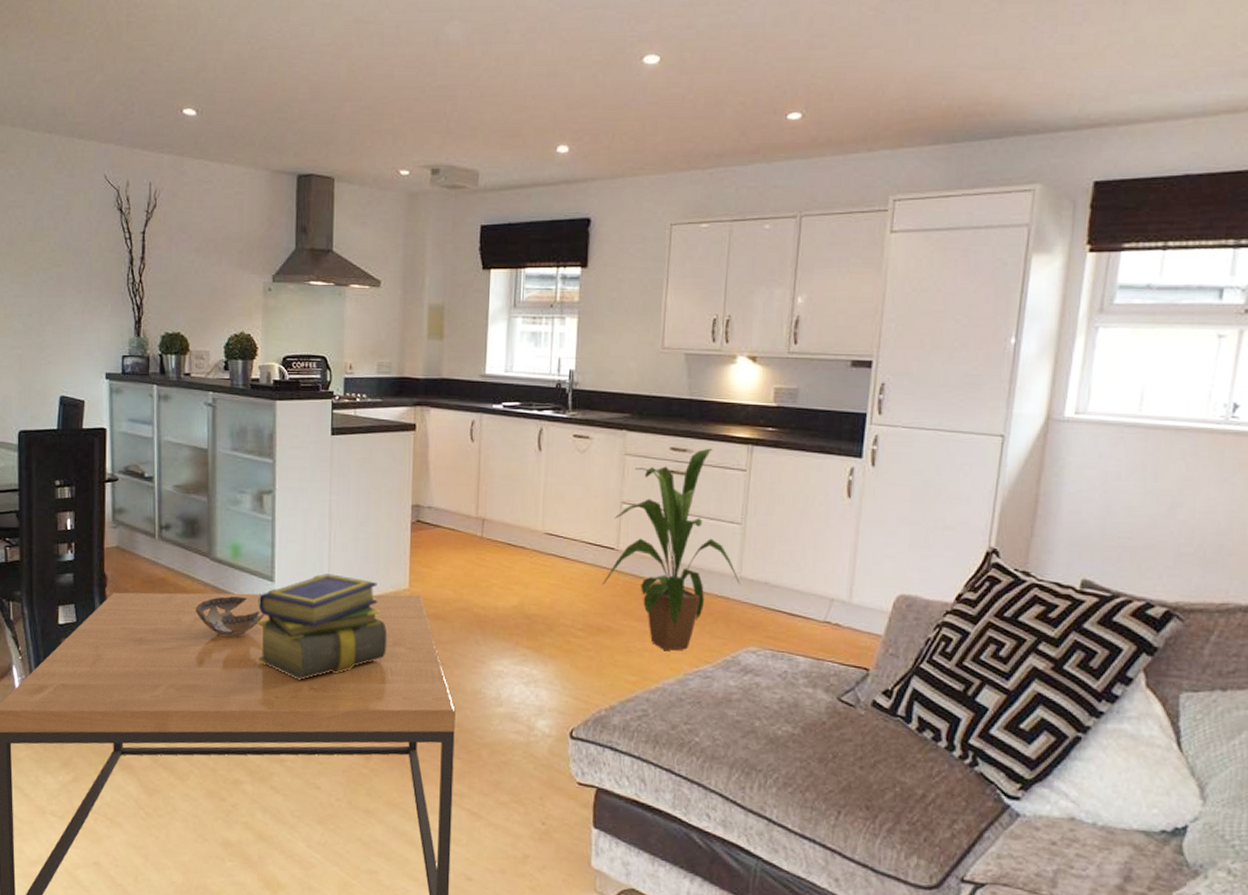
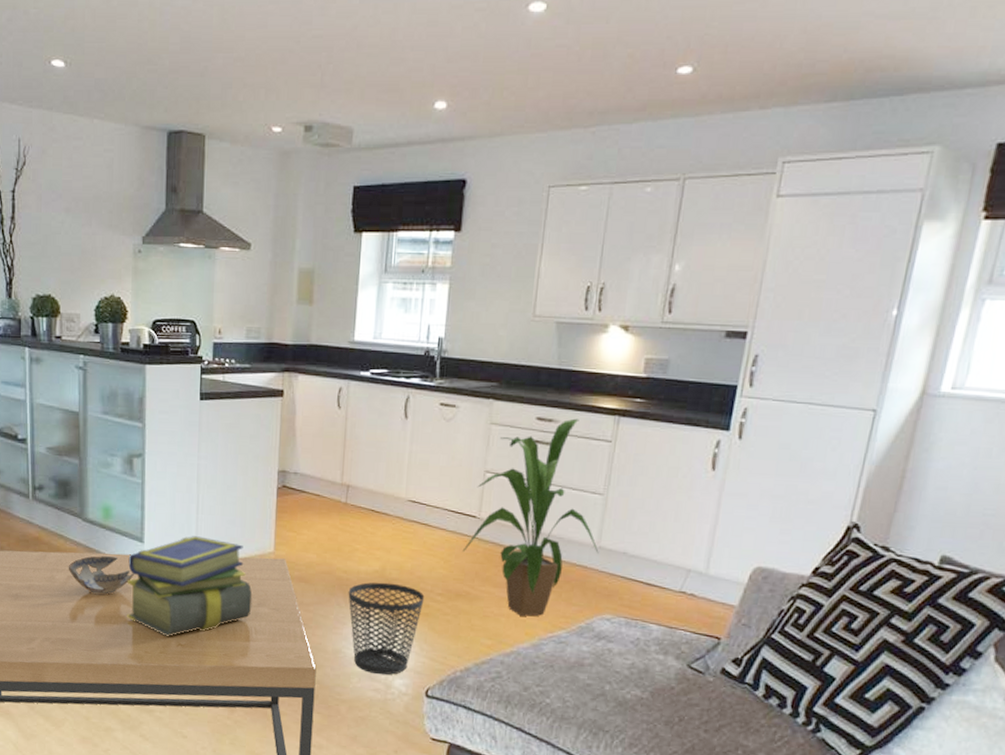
wastebasket: none [486,618,565,716] -> present [348,582,425,675]

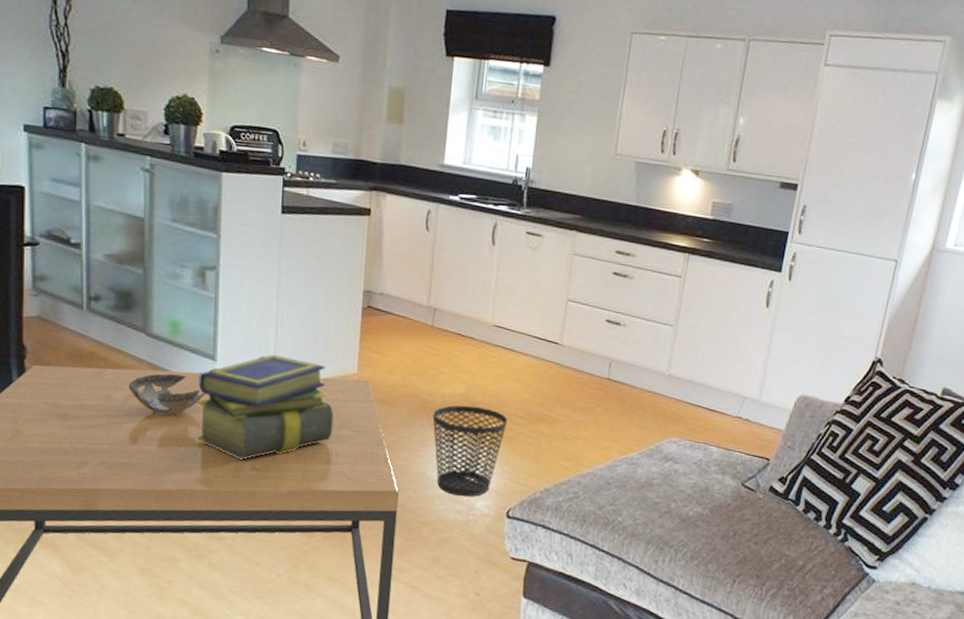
house plant: present [462,418,599,617] -> none [544,253,669,439]

